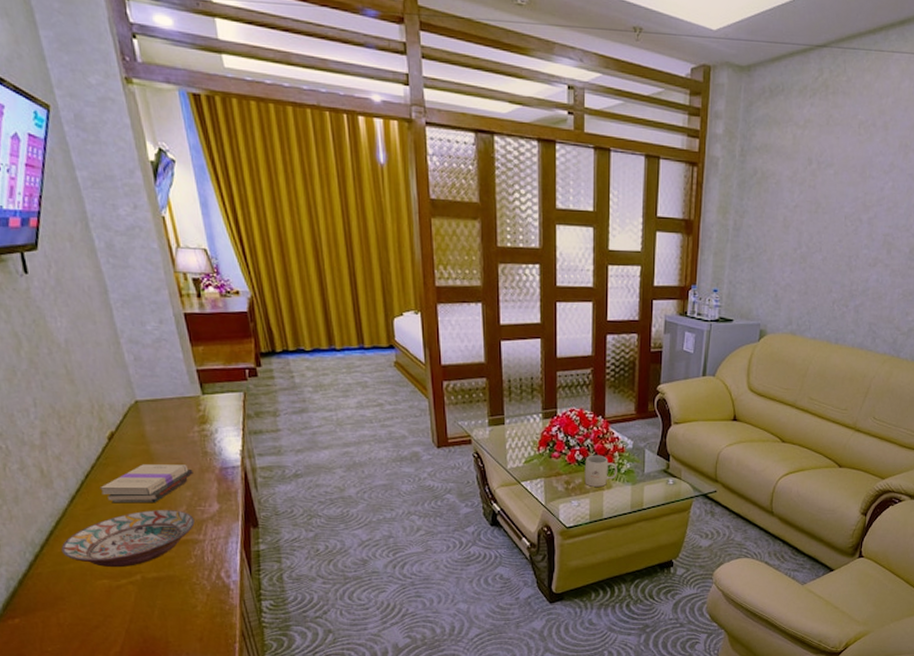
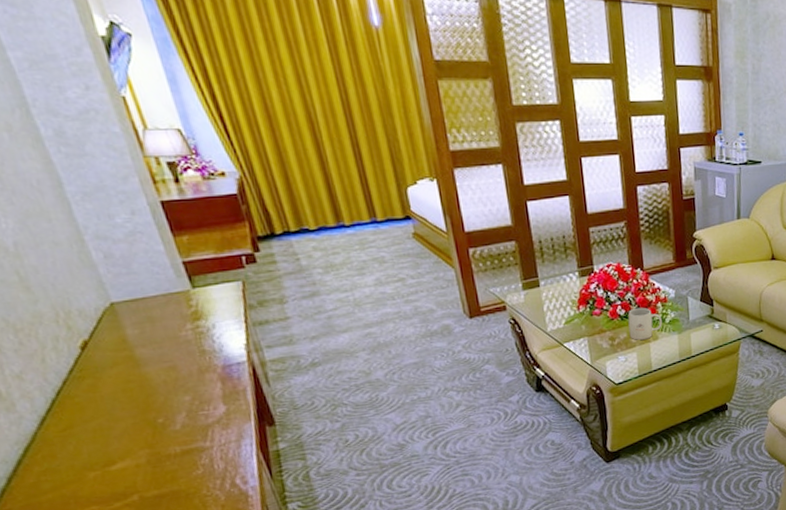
decorative bowl: present [61,510,195,568] -> none [34,418,199,492]
books: present [100,464,193,504] -> none [76,367,191,420]

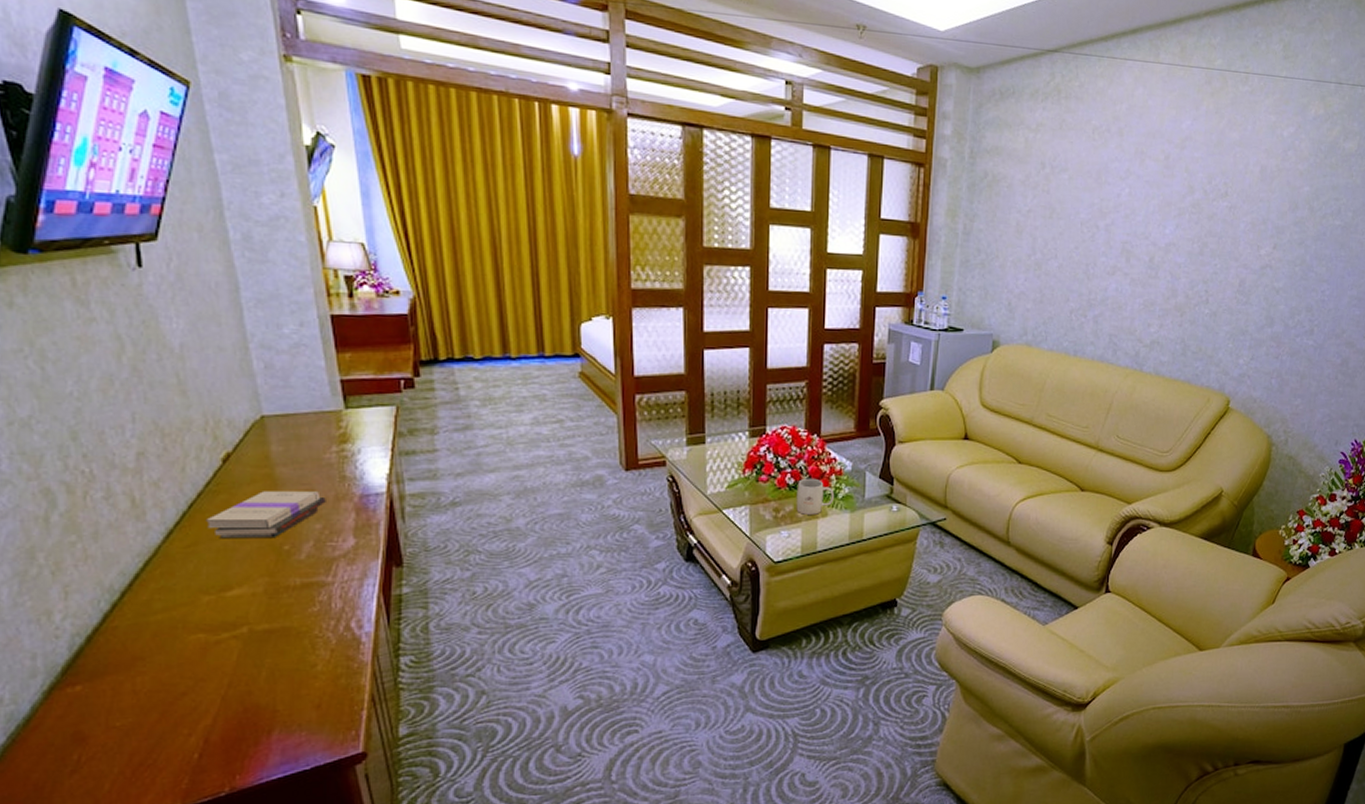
books: none [76,367,191,420] -> present [206,491,326,539]

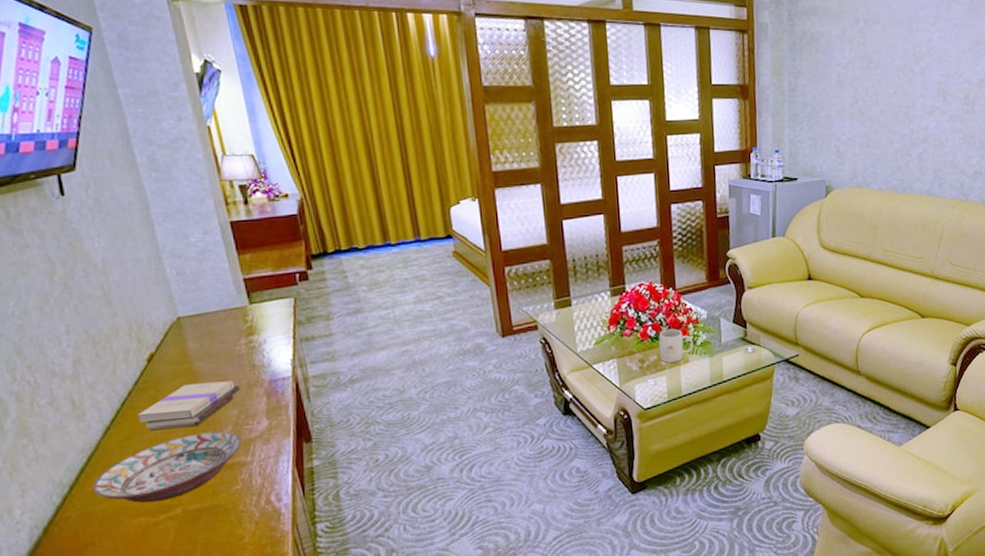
decorative bowl: none [148,546,323,619] -> present [93,431,242,503]

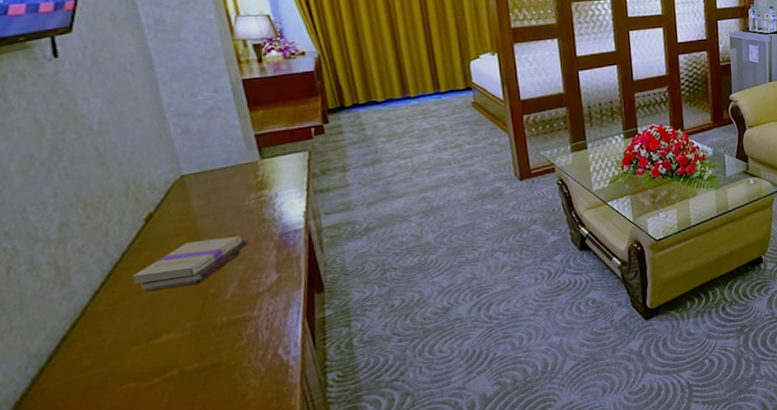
decorative bowl: present [93,431,242,503] -> none [76,287,248,368]
mug: present [658,328,693,363] -> none [668,165,701,197]

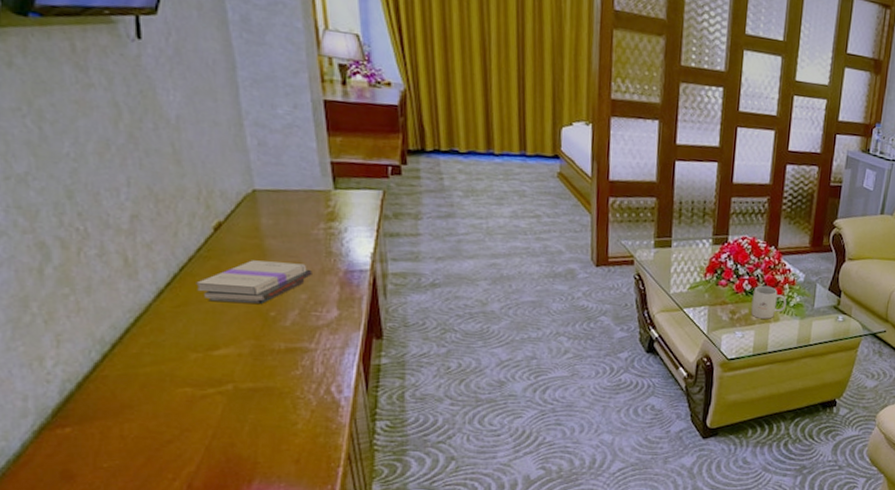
mug: none [668,165,701,197] -> present [751,285,786,319]

